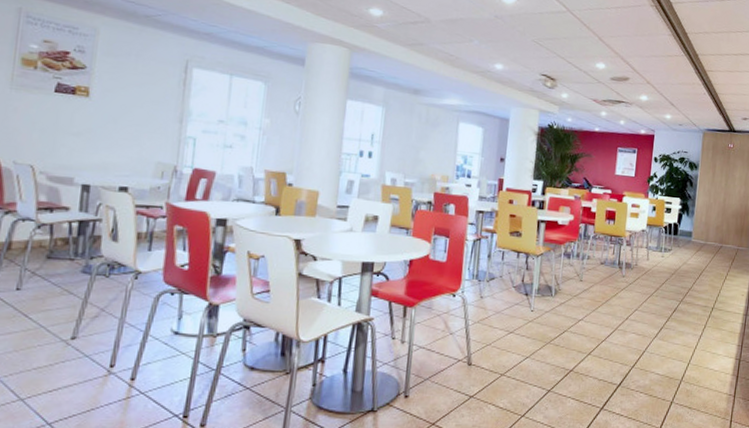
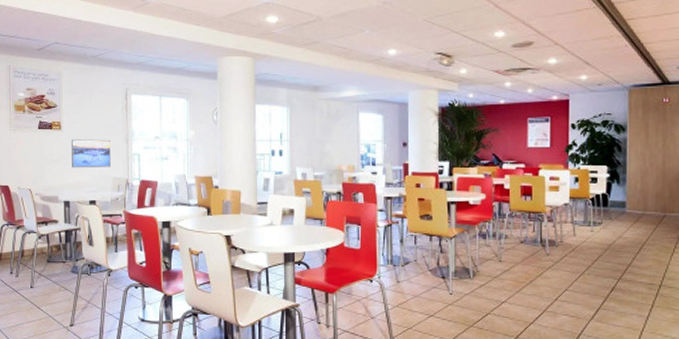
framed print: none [99,110,159,150] -> present [72,139,112,168]

